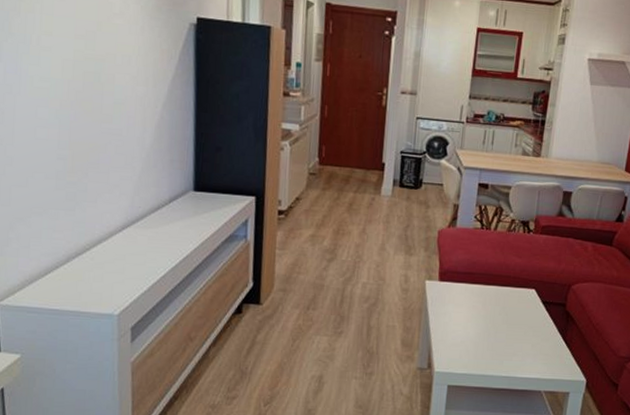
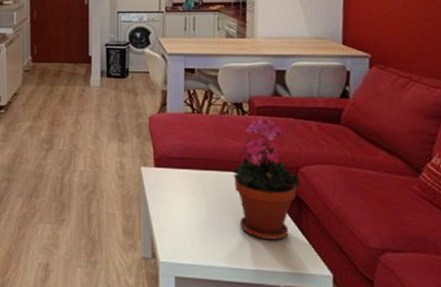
potted plant: none [512,236,571,351] -> present [233,117,301,240]

